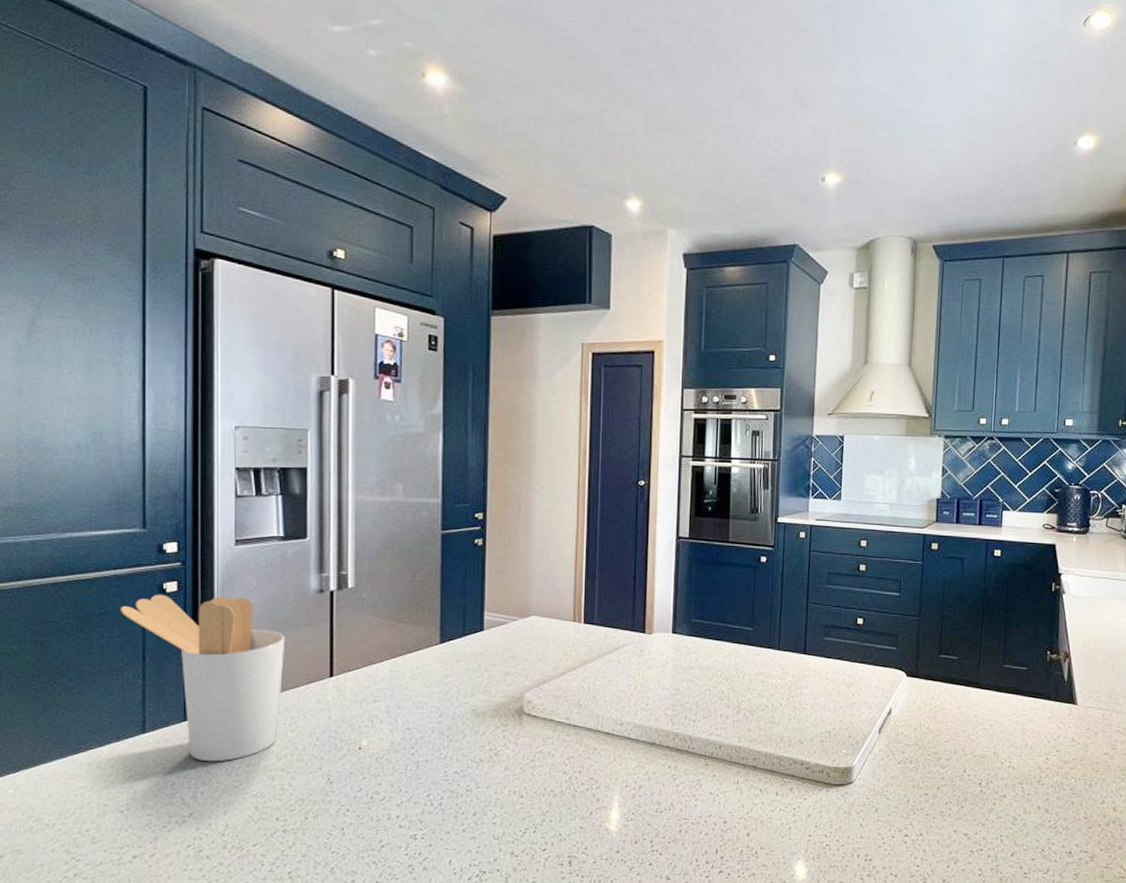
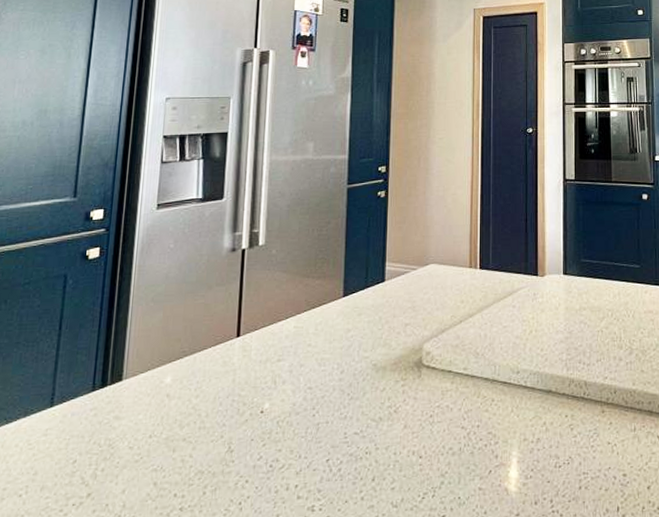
utensil holder: present [119,594,285,762] -> none [43,260,197,435]

